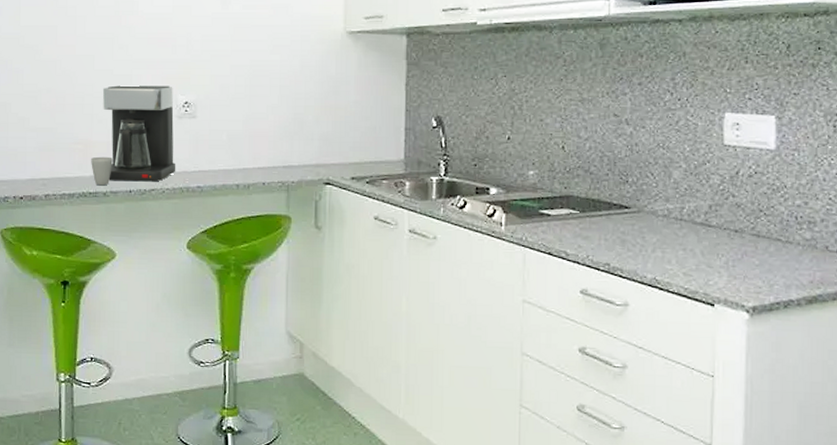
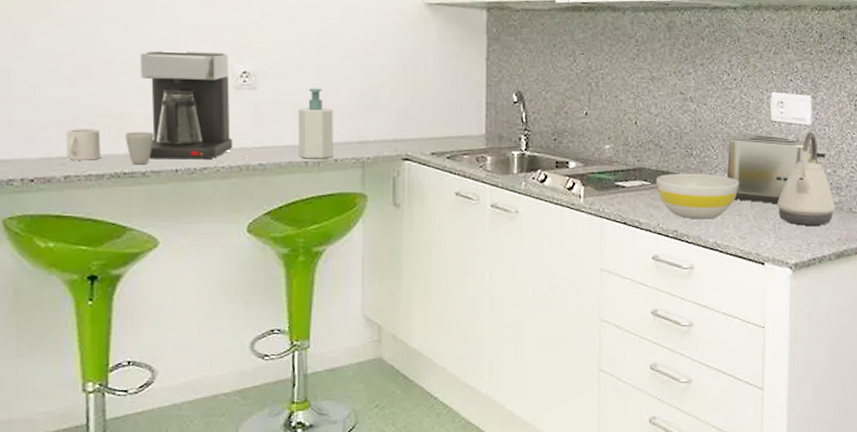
mug: none [46,154,73,181] -> present [65,129,102,160]
soap bottle: none [230,116,262,183] -> present [298,88,334,159]
bowl: none [585,201,685,253] -> present [656,173,740,219]
toaster: none [668,159,797,238] -> present [726,134,827,203]
kettle: none [731,158,807,265] -> present [777,132,836,226]

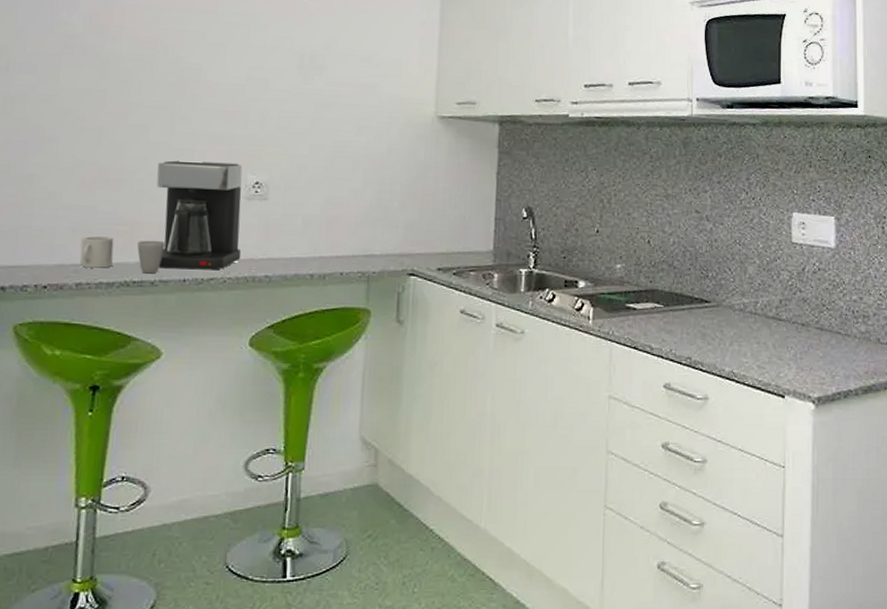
soap bottle: present [298,88,334,159] -> none [304,200,342,272]
bowl: present [656,173,740,219] -> none [669,296,759,346]
toaster: present [726,134,827,203] -> none [744,255,853,331]
kettle: present [777,132,836,226] -> none [799,256,863,357]

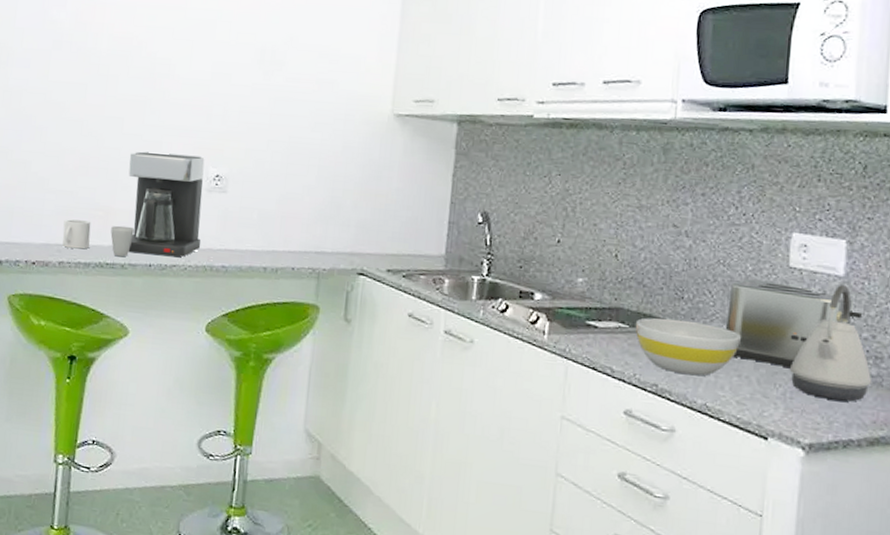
bowl: none [669,296,759,346] -> present [635,317,742,376]
toaster: none [744,255,853,331] -> present [725,279,865,367]
kettle: none [799,256,863,357] -> present [790,285,872,402]

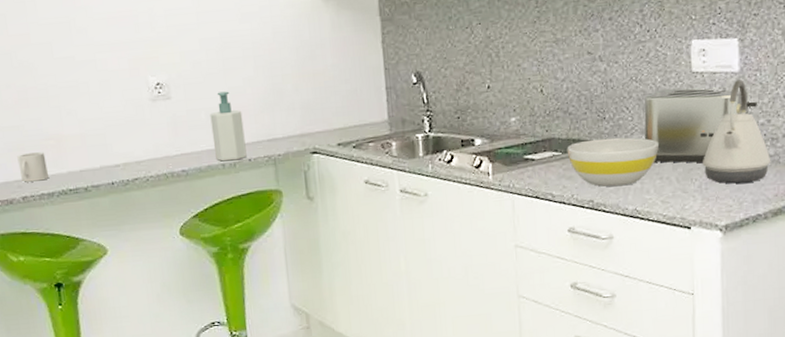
cup: present [110,225,134,257] -> none [66,149,90,181]
coffee maker: present [128,151,205,258] -> none [66,67,158,174]
soap bottle: none [258,195,295,267] -> present [210,91,247,162]

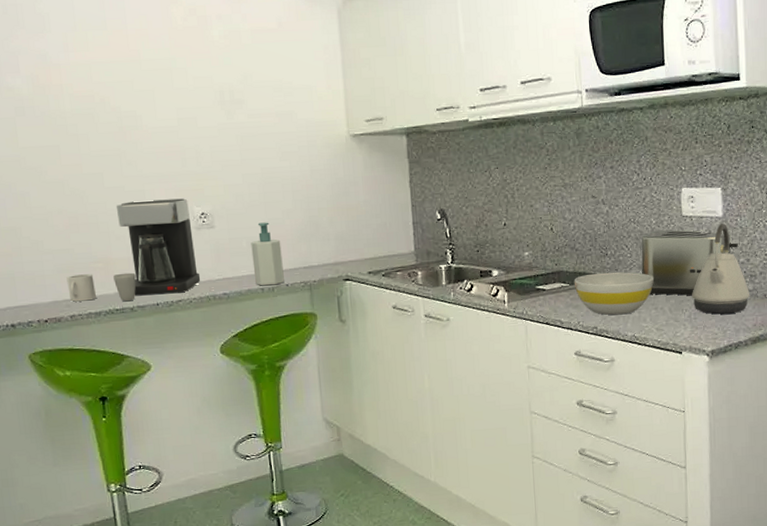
coffee maker: none [66,67,158,174] -> present [115,198,201,295]
cup: none [66,149,90,181] -> present [113,272,137,302]

